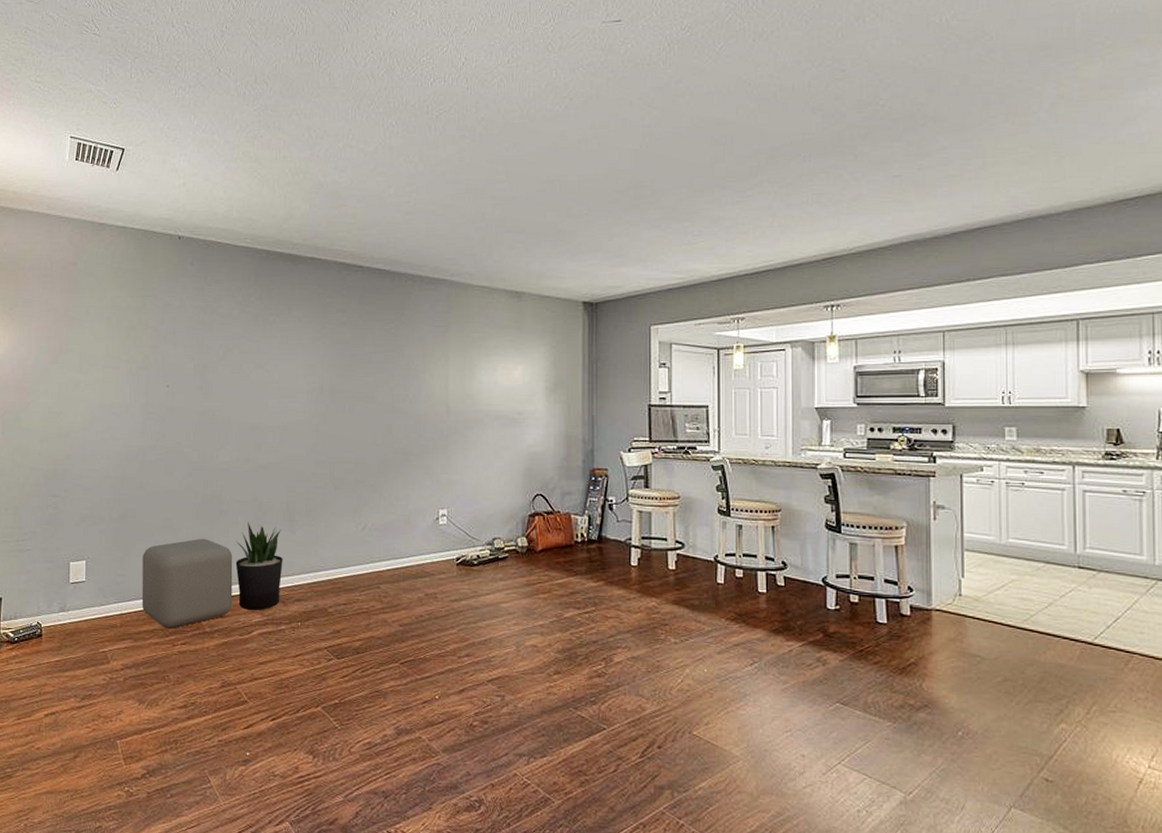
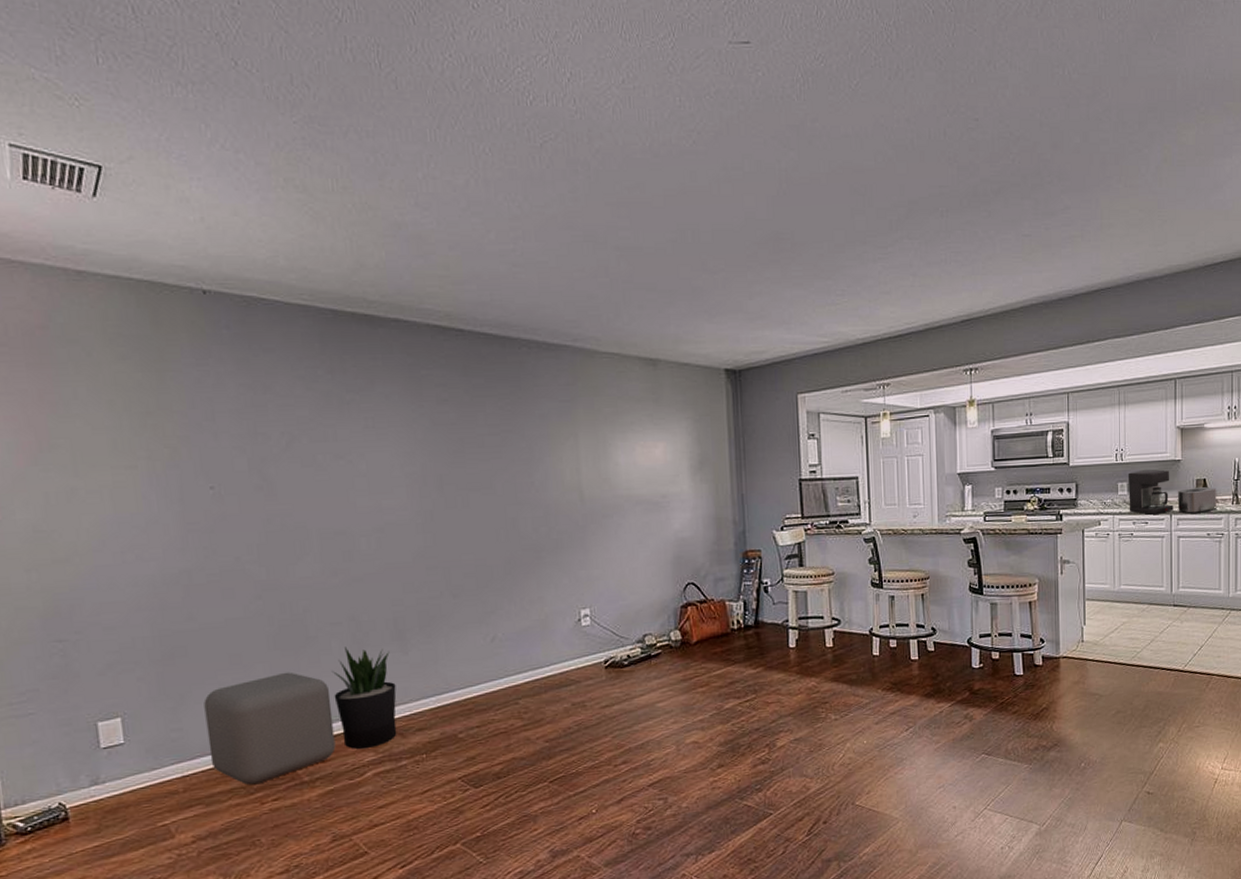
coffee maker: none [1017,414,1077,464] -> present [1127,469,1174,515]
toaster: none [1081,437,1135,467] -> present [1177,486,1216,514]

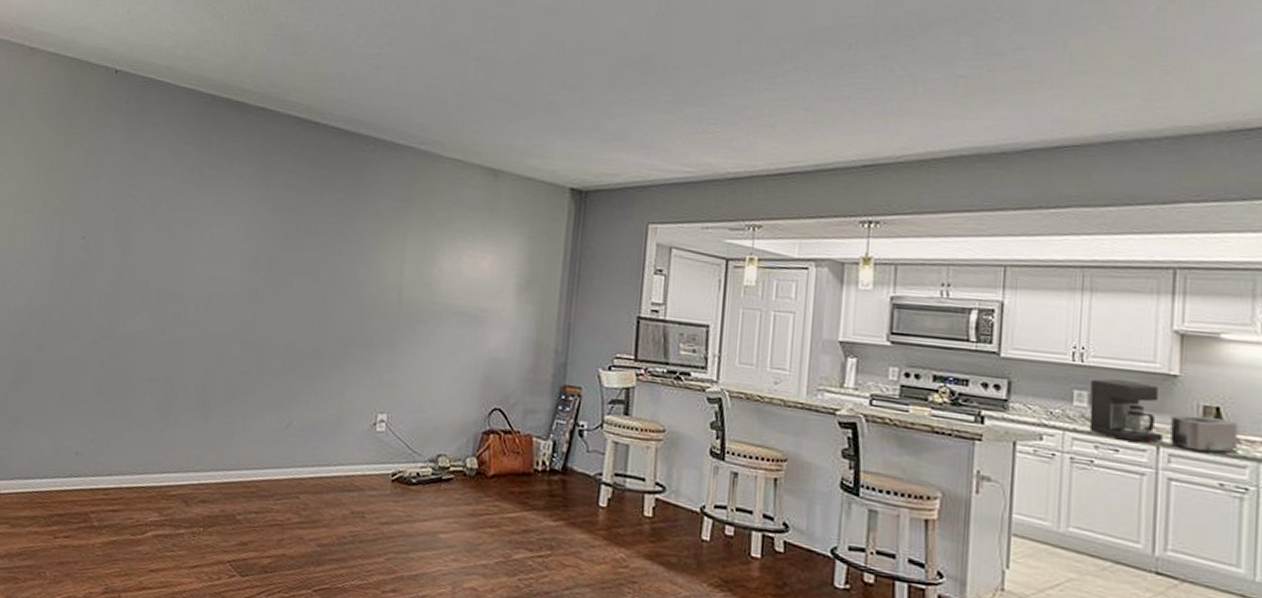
cube: present [204,672,336,785] -> none [24,416,134,518]
planter: present [331,647,397,749] -> none [135,403,193,508]

